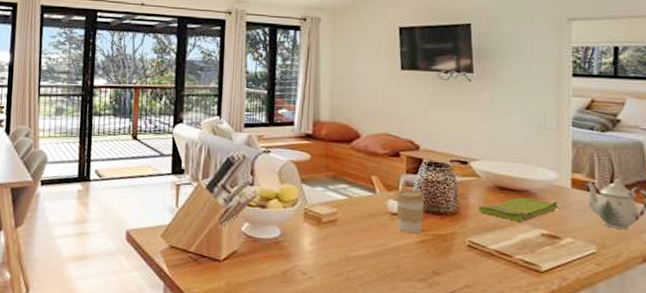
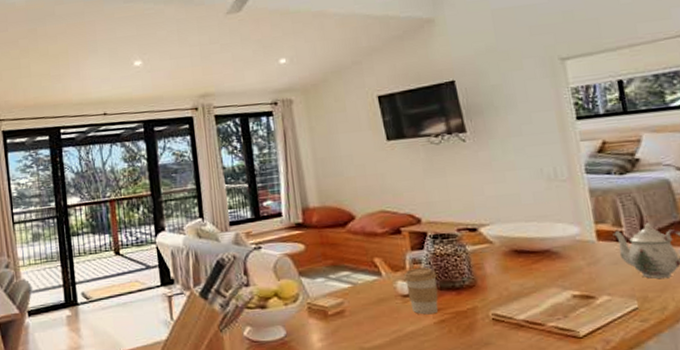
dish towel: present [478,197,559,222] -> none [496,257,587,286]

